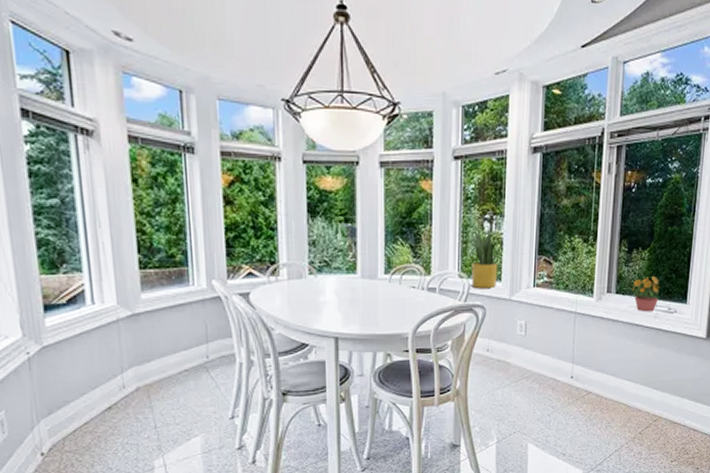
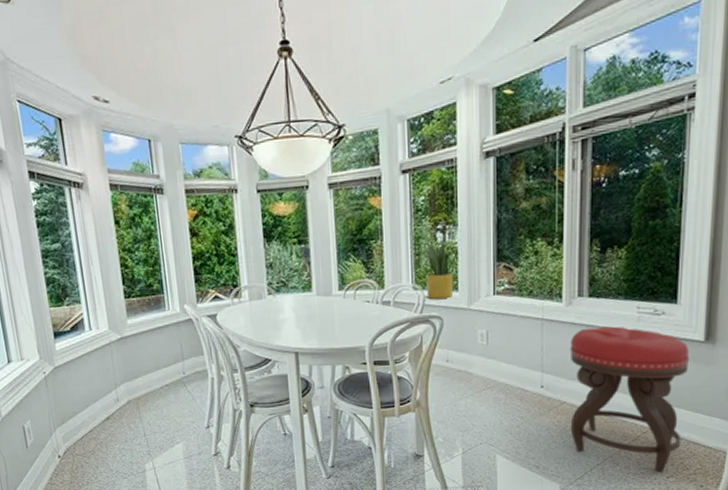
stool: none [594,322,694,457] -> present [570,326,690,473]
flowerpot: present [632,275,660,312] -> none [607,275,642,316]

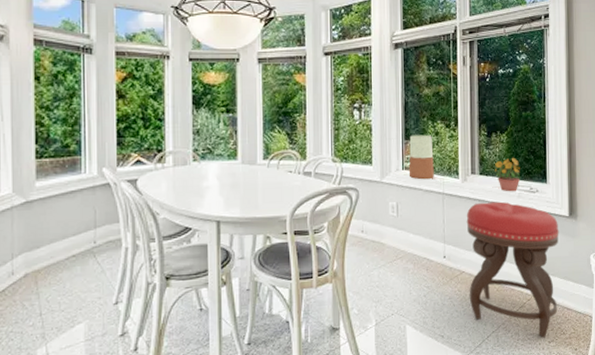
planter: present [423,238,458,300] -> none [342,115,372,172]
vase: none [501,254,532,306] -> present [408,134,434,180]
flowerpot: none [607,275,642,316] -> present [494,157,520,192]

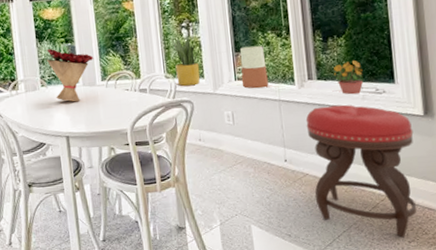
flower bouquet: none [198,118,257,182] -> present [43,49,94,102]
planter: none [342,115,372,172] -> present [171,33,201,86]

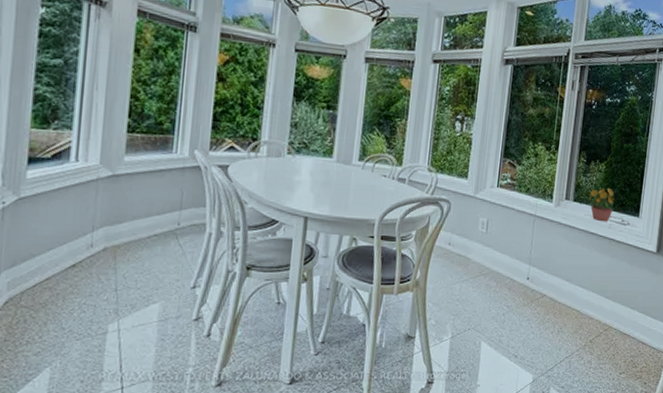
flower bouquet: present [43,49,94,102] -> none [296,112,356,180]
planter: present [171,33,201,86] -> none [439,127,471,185]
vase: present [239,45,269,89] -> none [503,153,531,200]
stool: present [305,104,417,238] -> none [547,229,645,369]

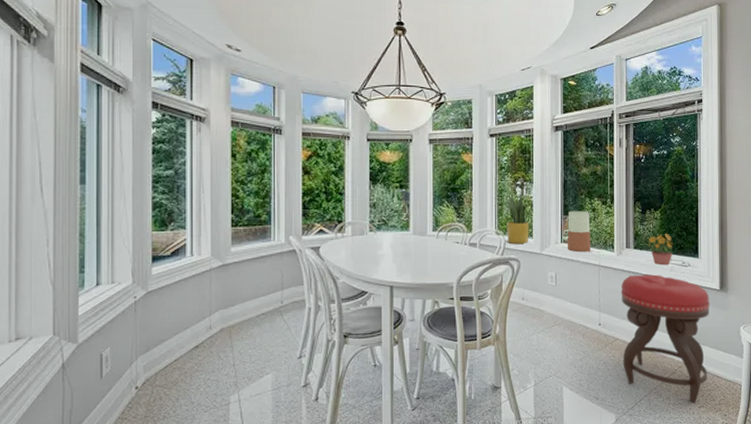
planter: none [439,127,471,185] -> present [505,192,533,244]
vase: none [503,153,531,200] -> present [567,211,591,253]
stool: none [547,229,645,369] -> present [621,274,710,403]

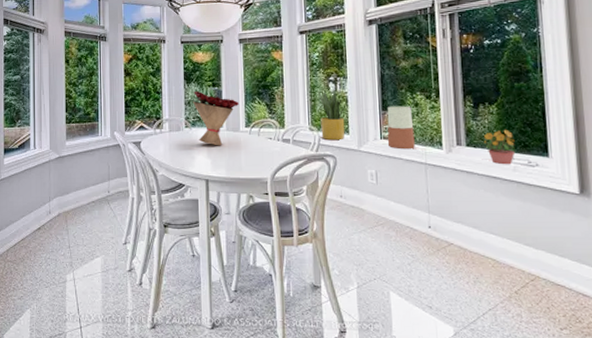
flower bouquet: none [375,193,428,251] -> present [189,91,240,146]
stool: present [621,274,710,403] -> none [452,174,571,324]

